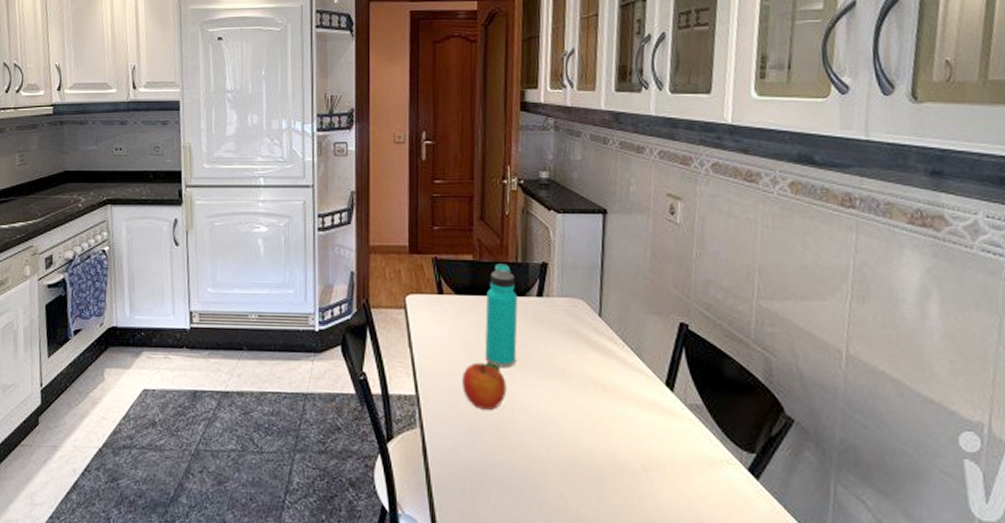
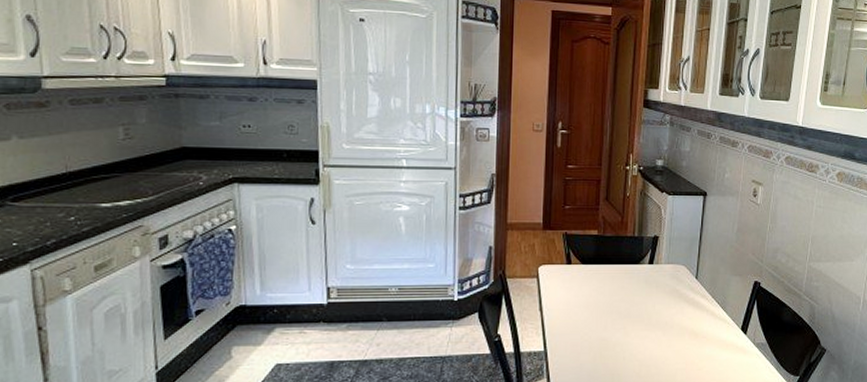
fruit: present [462,361,507,410] -> none [584,319,621,359]
water bottle: present [484,264,518,368] -> none [604,237,633,324]

